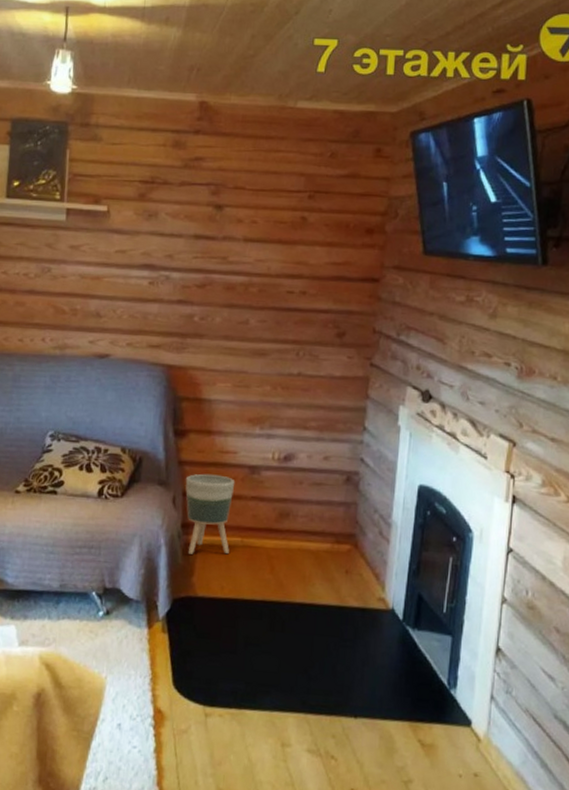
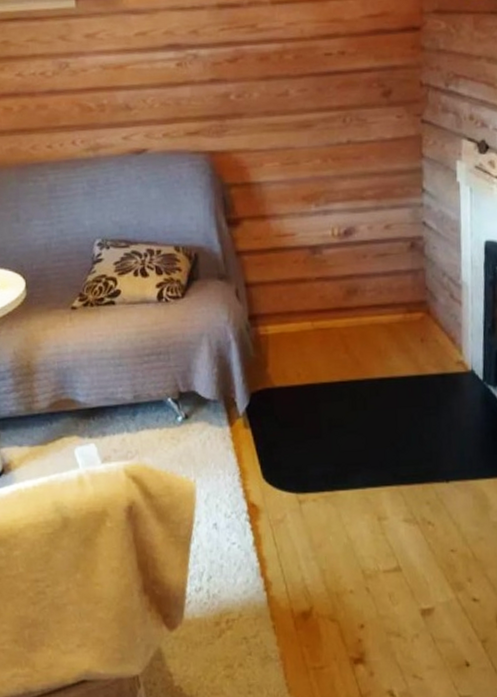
planter: present [185,473,235,555] -> none [245,260,301,346]

